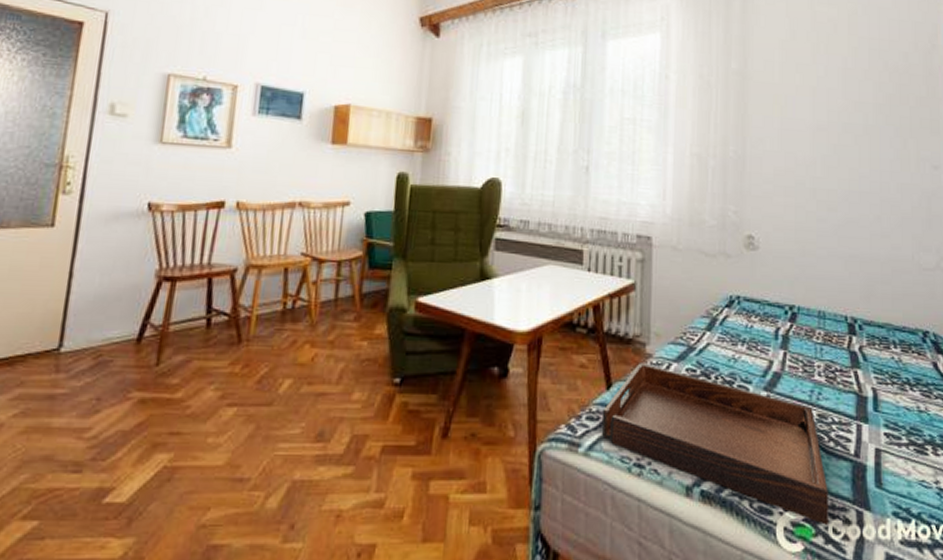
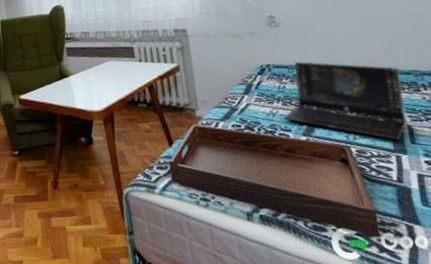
laptop computer: none [745,296,873,406] -> present [283,61,407,140]

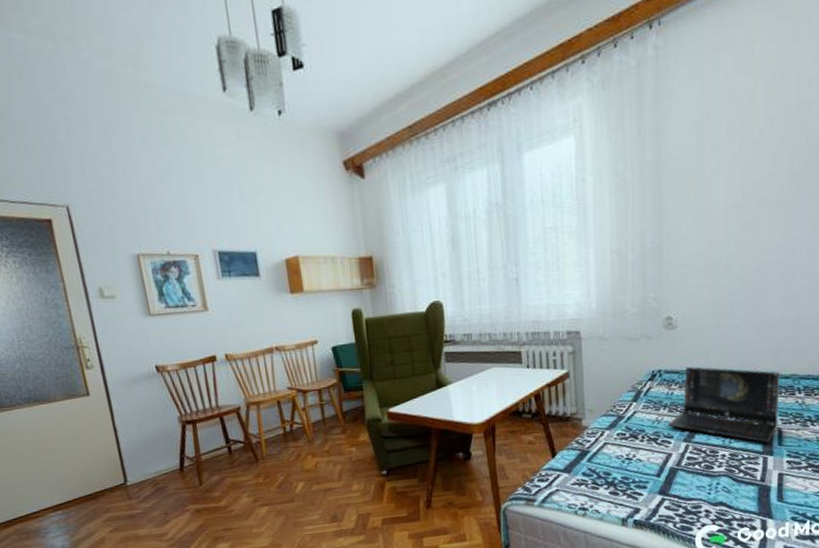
serving tray: present [168,124,380,238] -> none [550,434,738,533]

